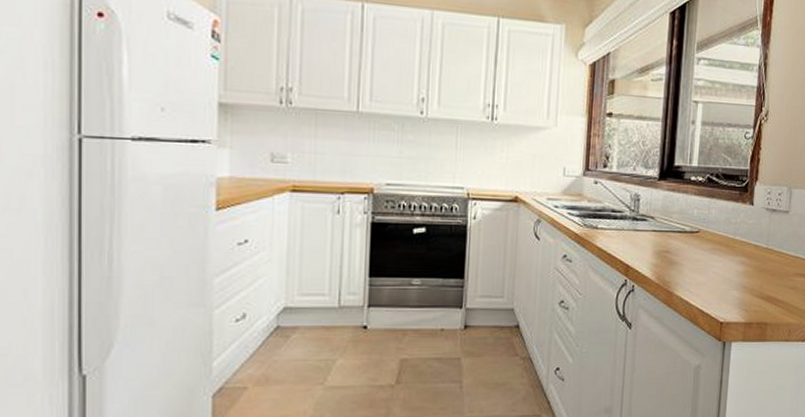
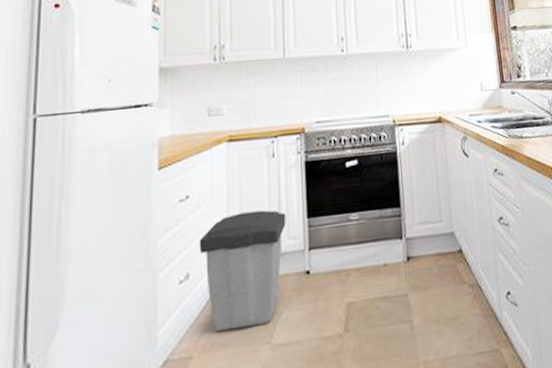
trash can: none [257,263,347,370] -> present [199,210,286,333]

